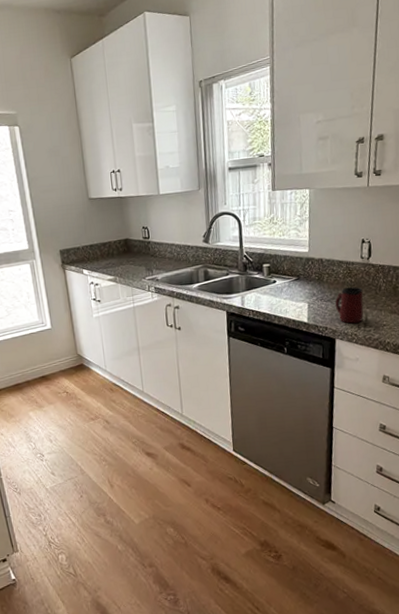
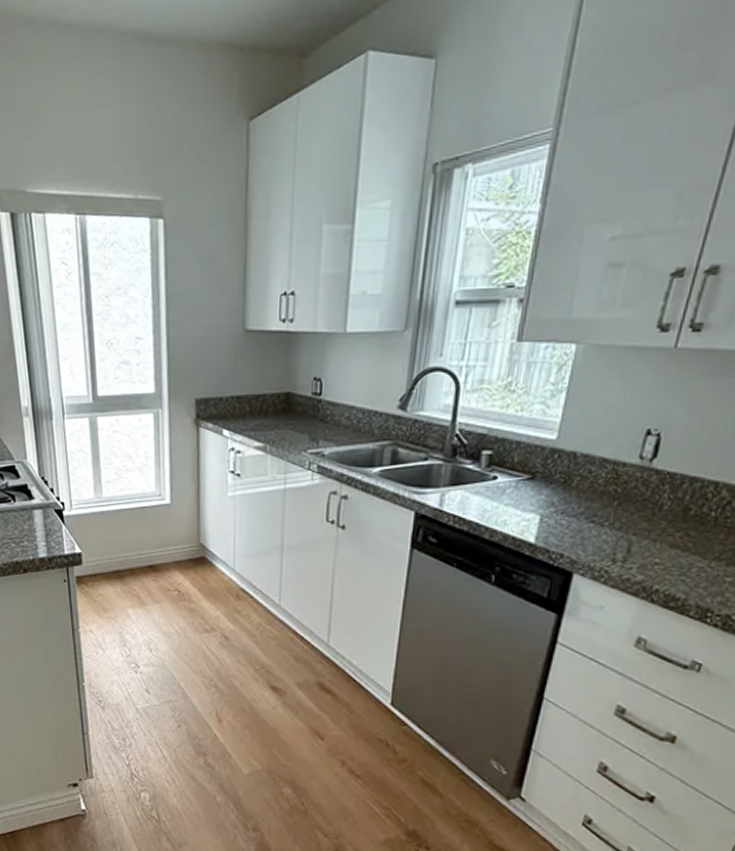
mug: present [335,287,364,324] -> none [582,500,633,555]

